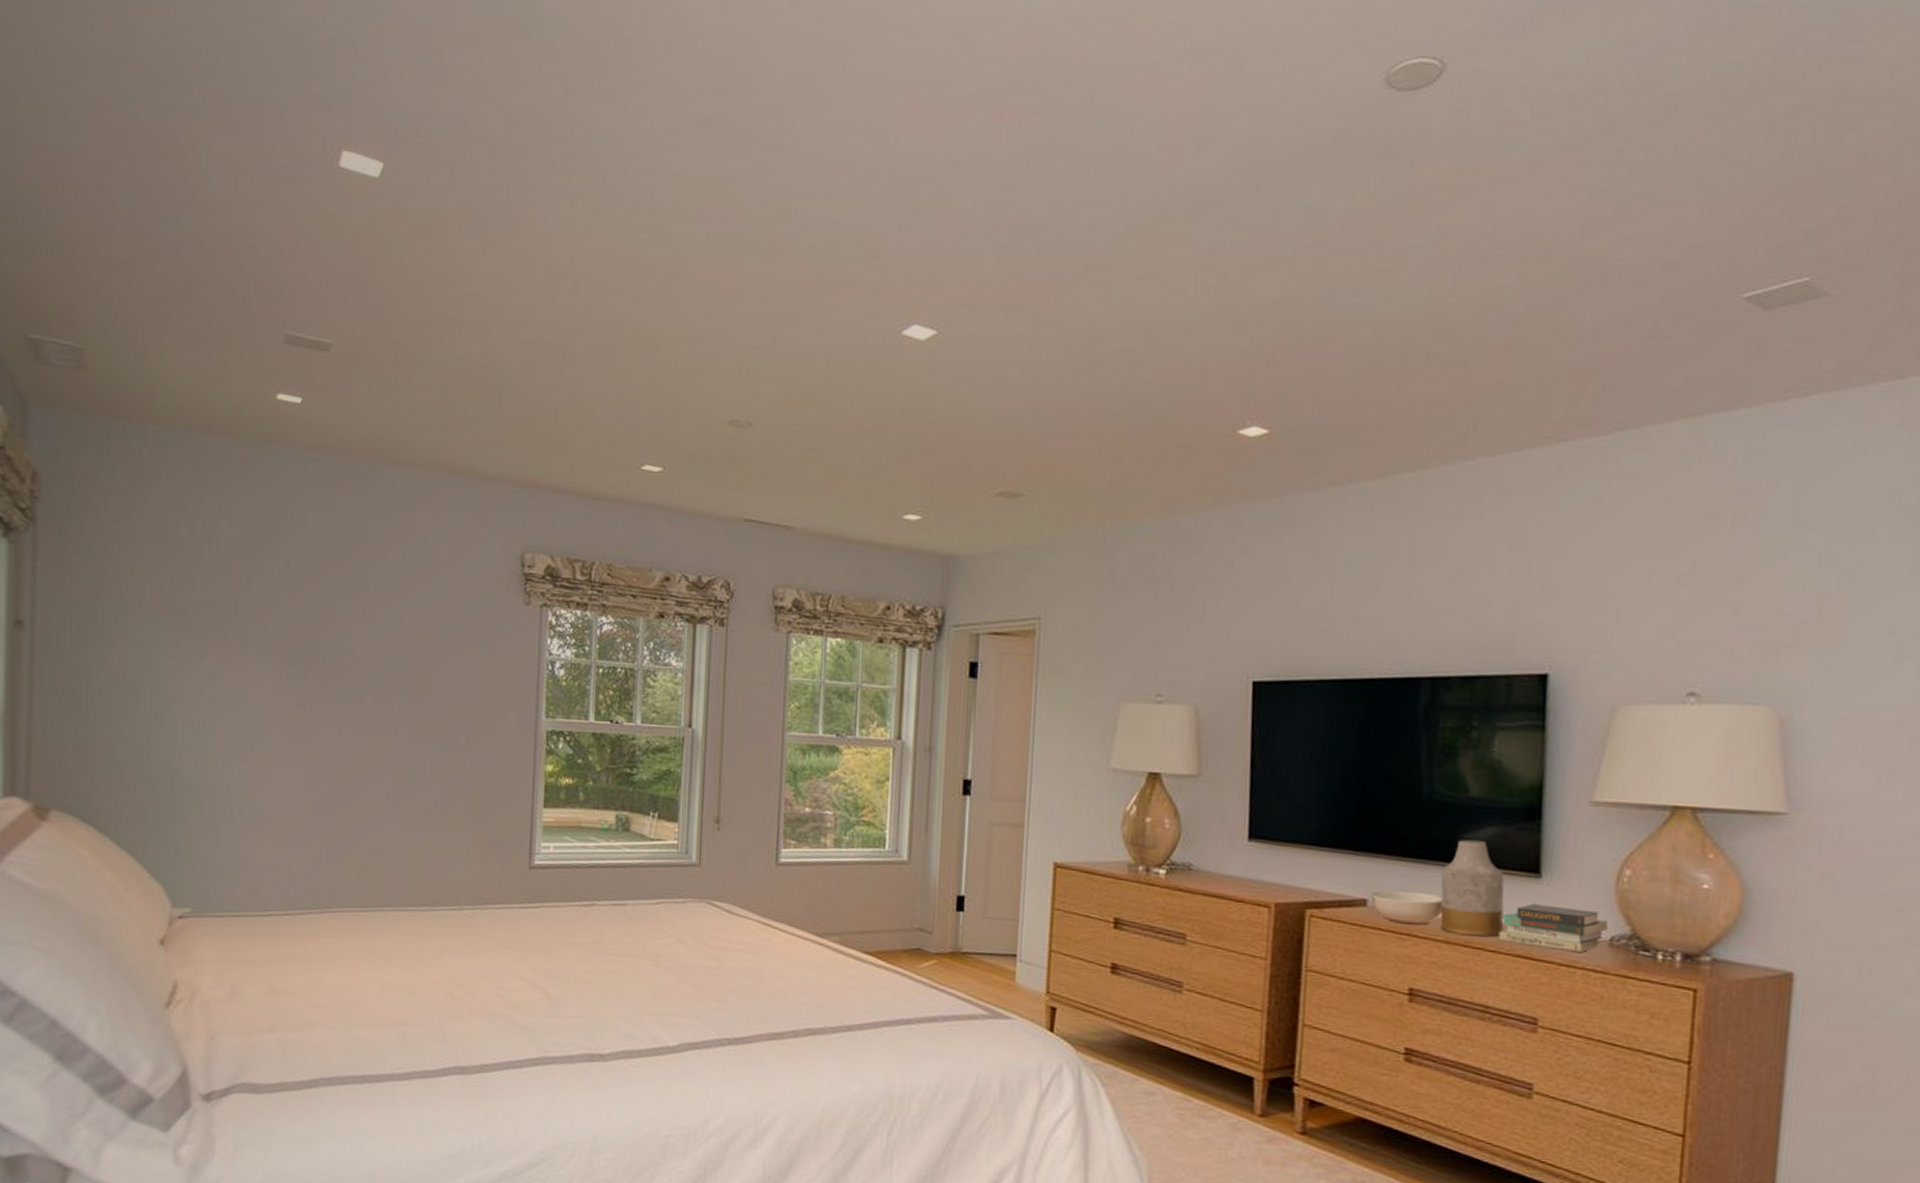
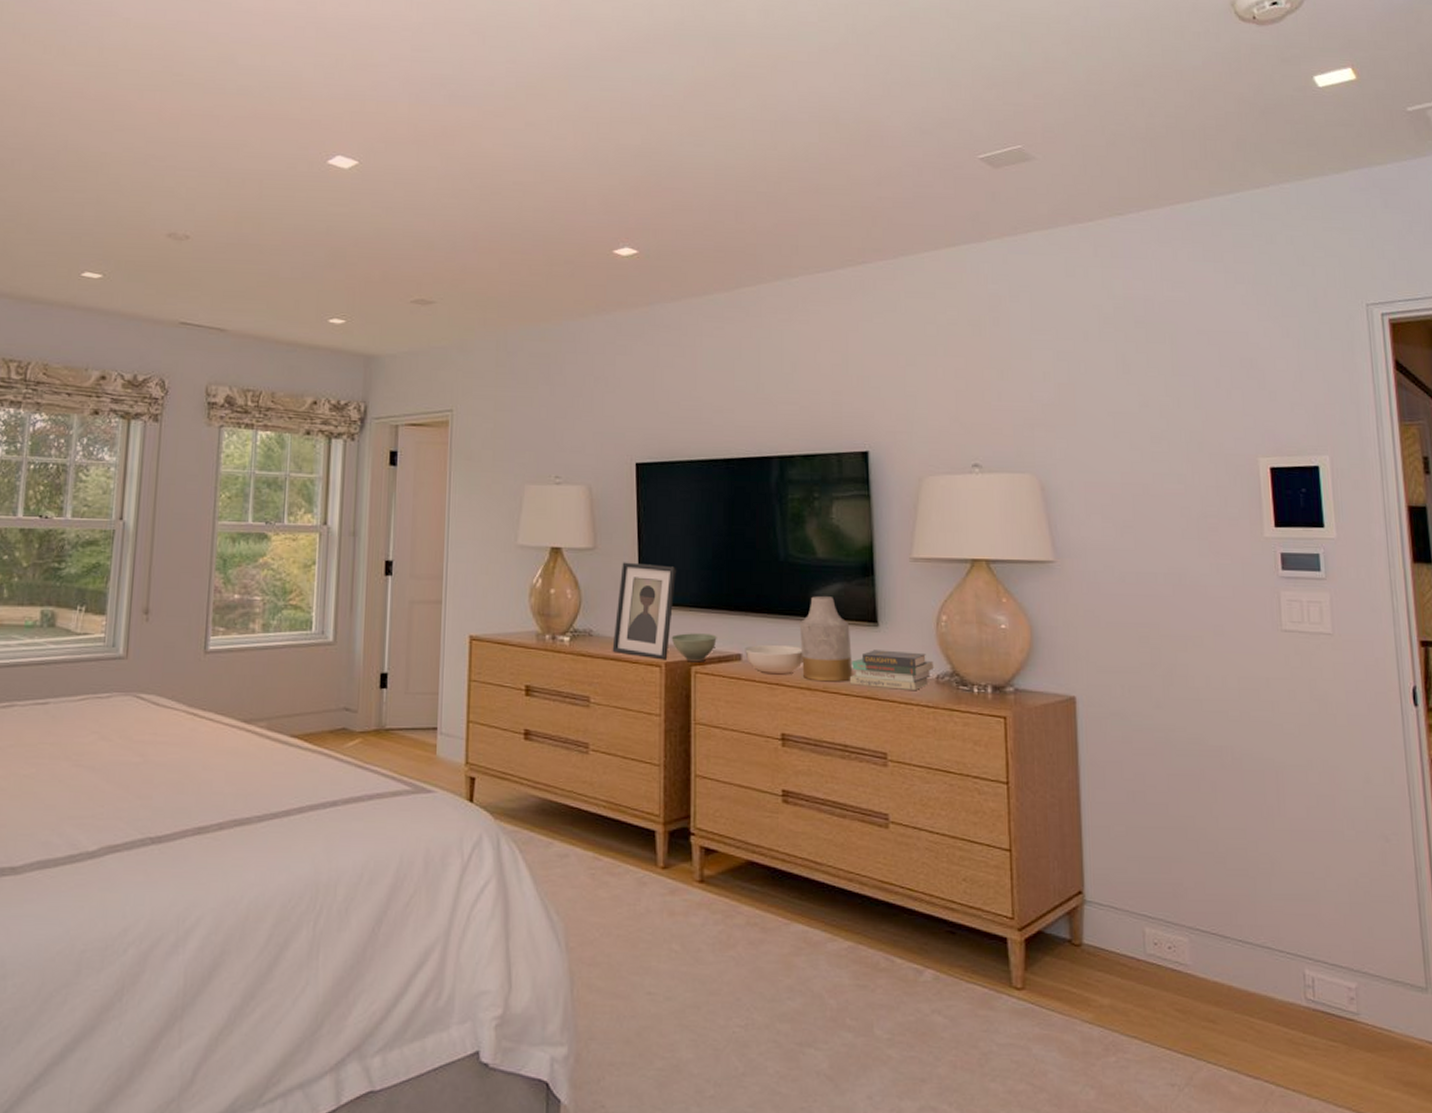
picture frame: none [1214,792,1294,901] -> present [612,562,676,660]
bowl: none [1284,873,1339,906] -> present [671,633,717,663]

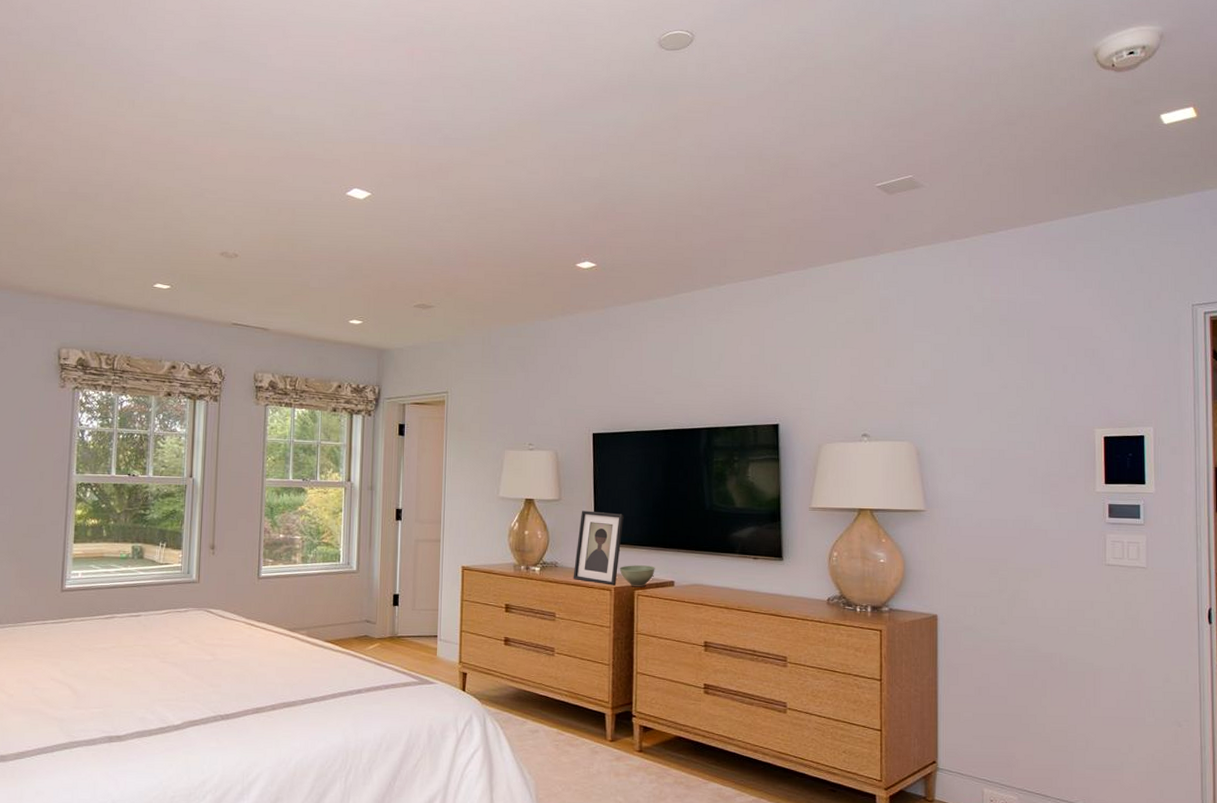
bowl: present [745,644,803,675] -> none [677,574,723,597]
vase: present [799,596,853,682] -> none [720,537,762,603]
books: present [849,650,933,691] -> none [758,578,825,610]

